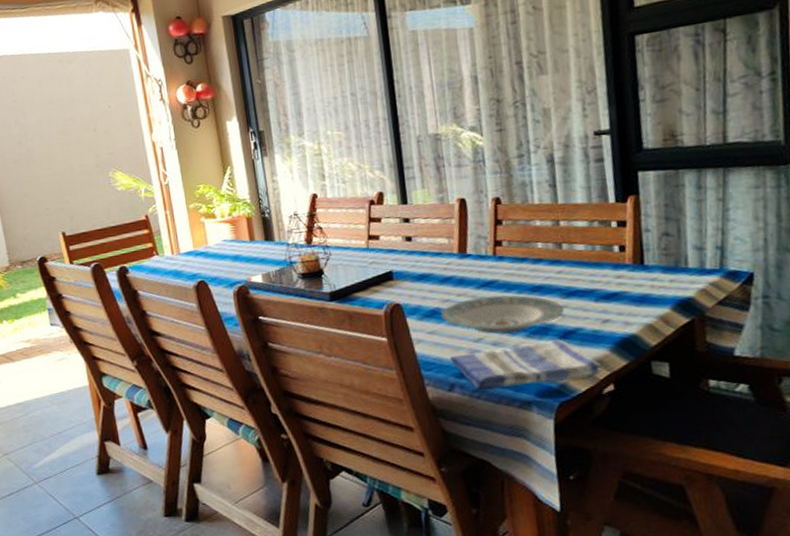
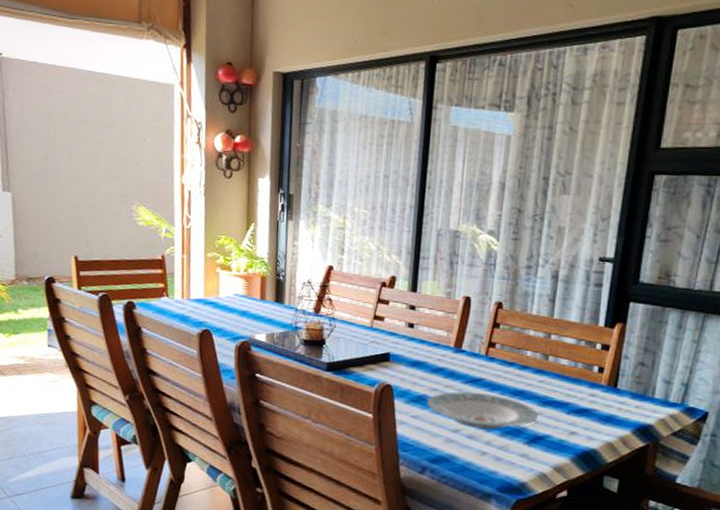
dish towel: present [450,339,602,391] -> none [427,441,560,481]

